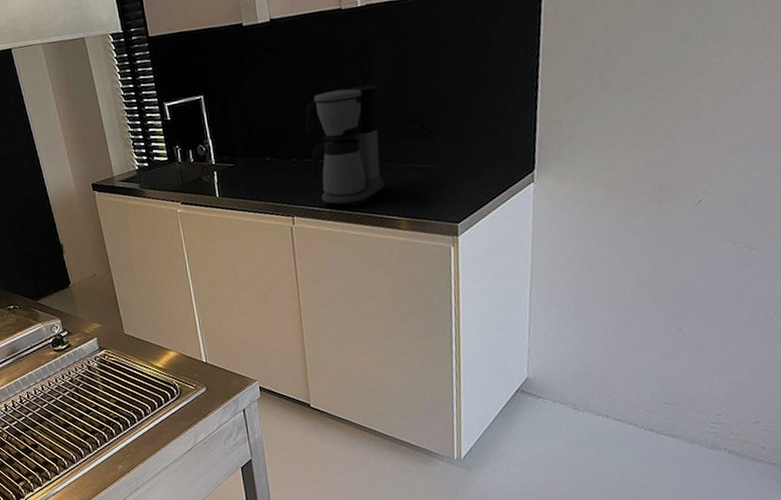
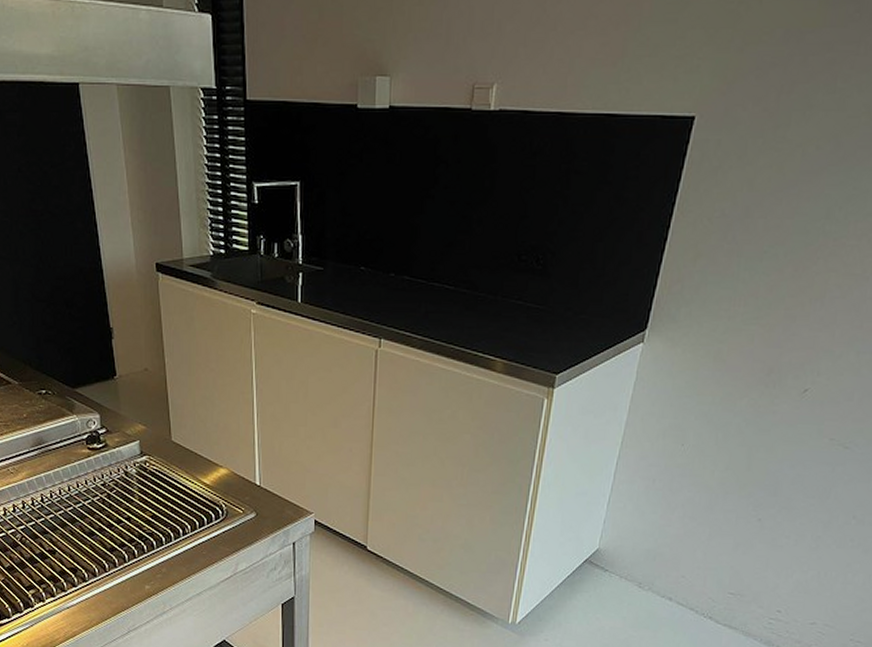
coffee maker: present [305,84,385,207] -> none [407,202,499,338]

